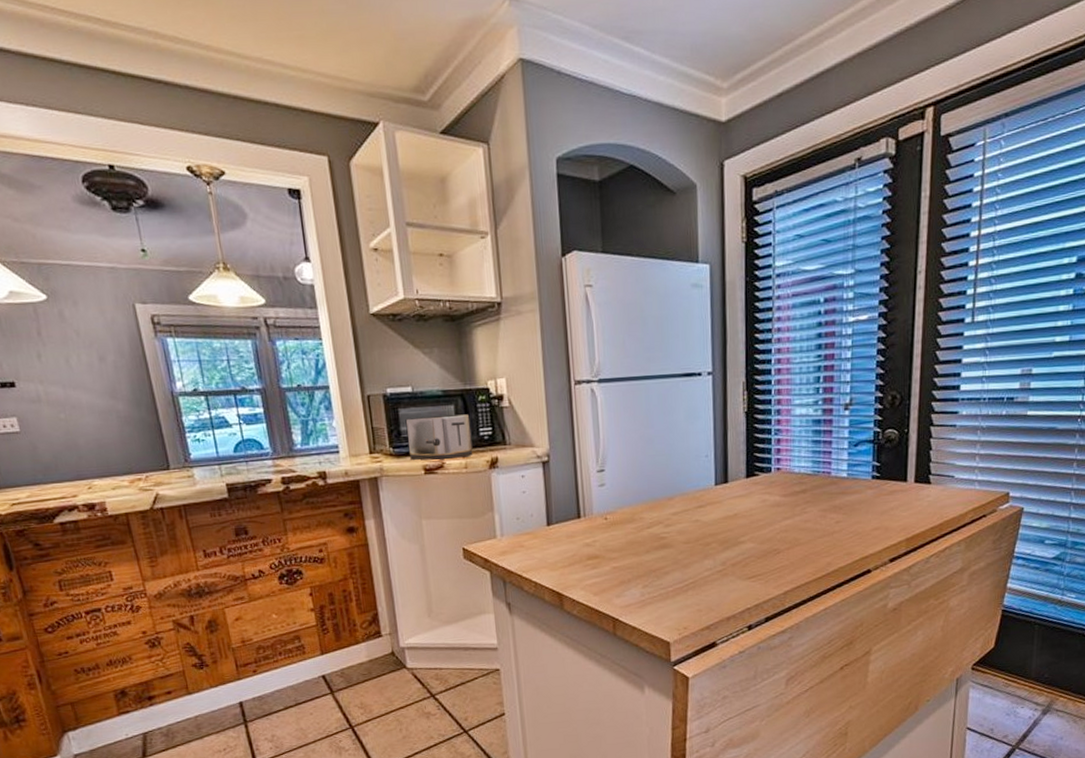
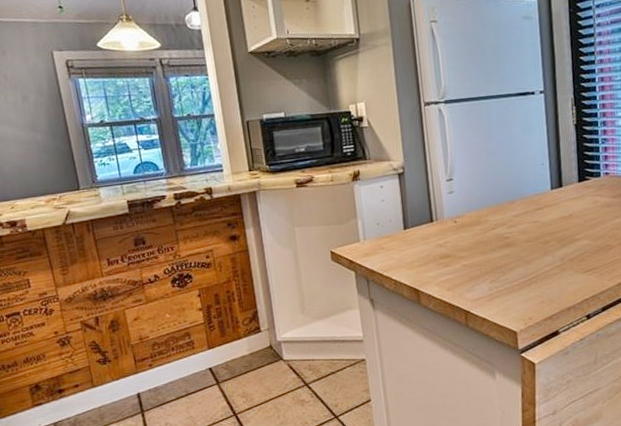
toaster: present [405,413,473,461] -> none [279,134,338,175]

